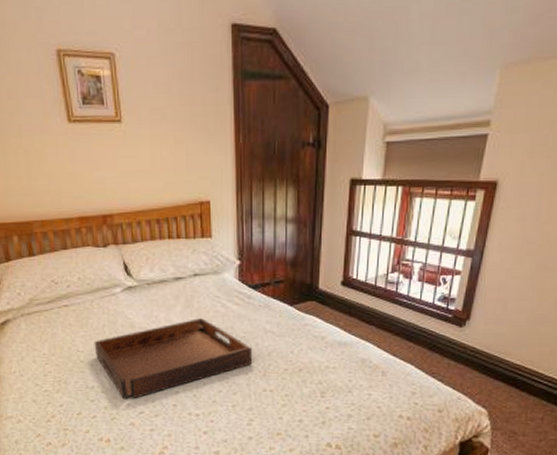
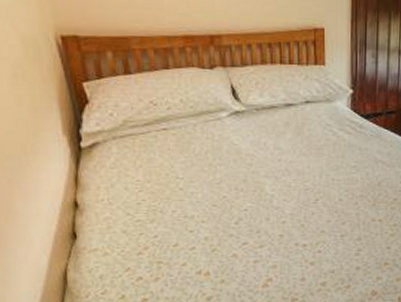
serving tray: present [94,318,253,399] -> none [195,146,363,230]

